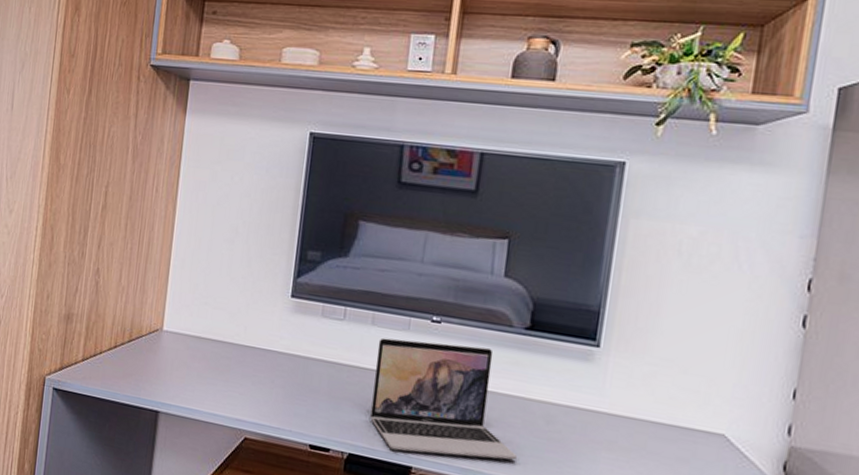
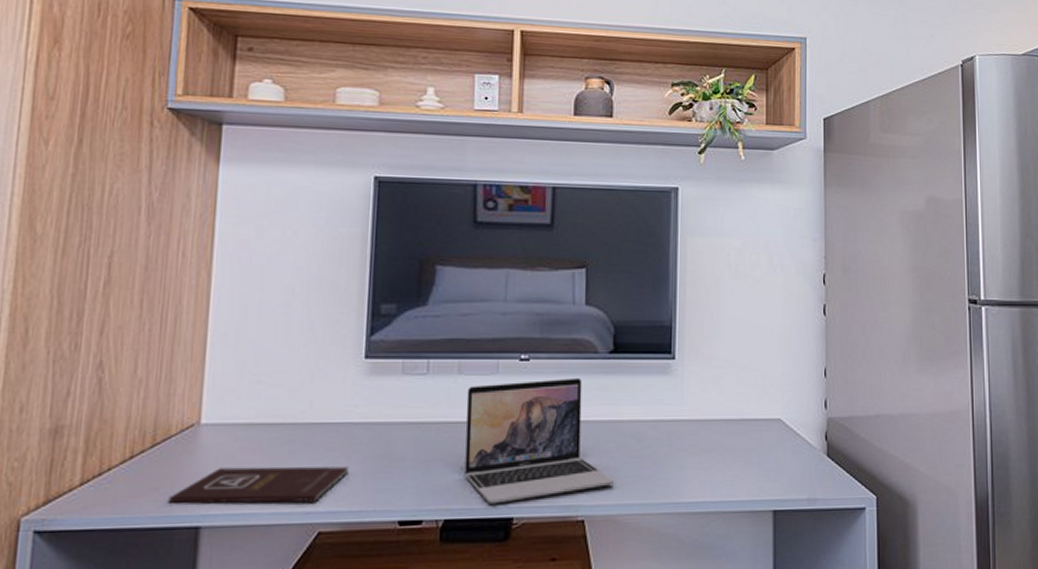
book: none [138,368,272,412] -> present [168,466,349,504]

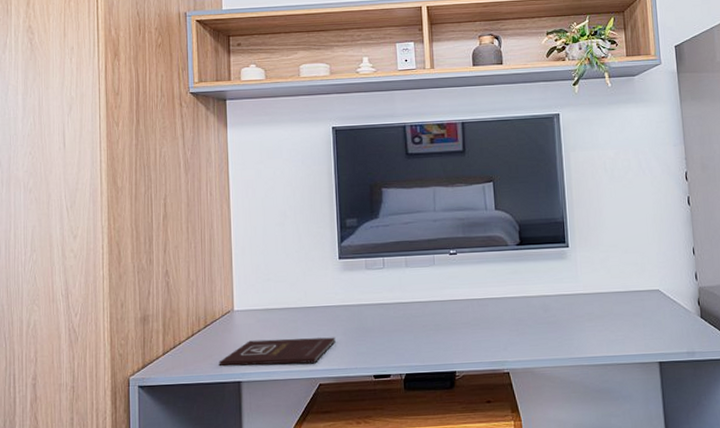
laptop: present [465,377,614,504] -> none [413,265,529,362]

